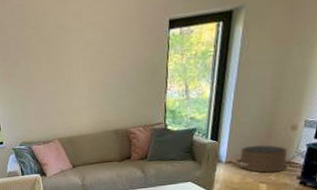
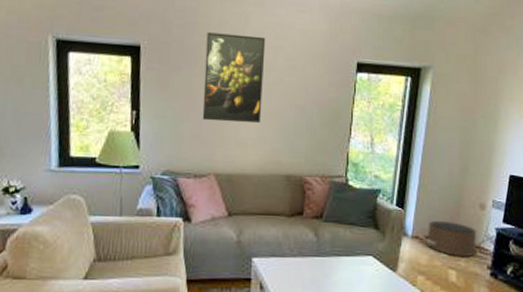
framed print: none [35,16,89,99] -> present [202,32,266,124]

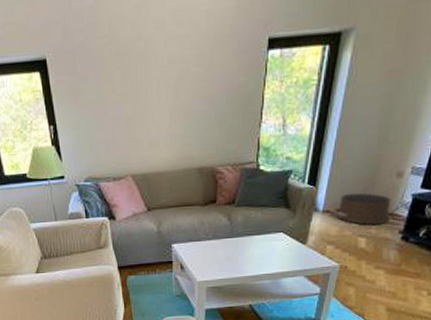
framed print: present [202,32,266,124] -> none [108,26,171,126]

